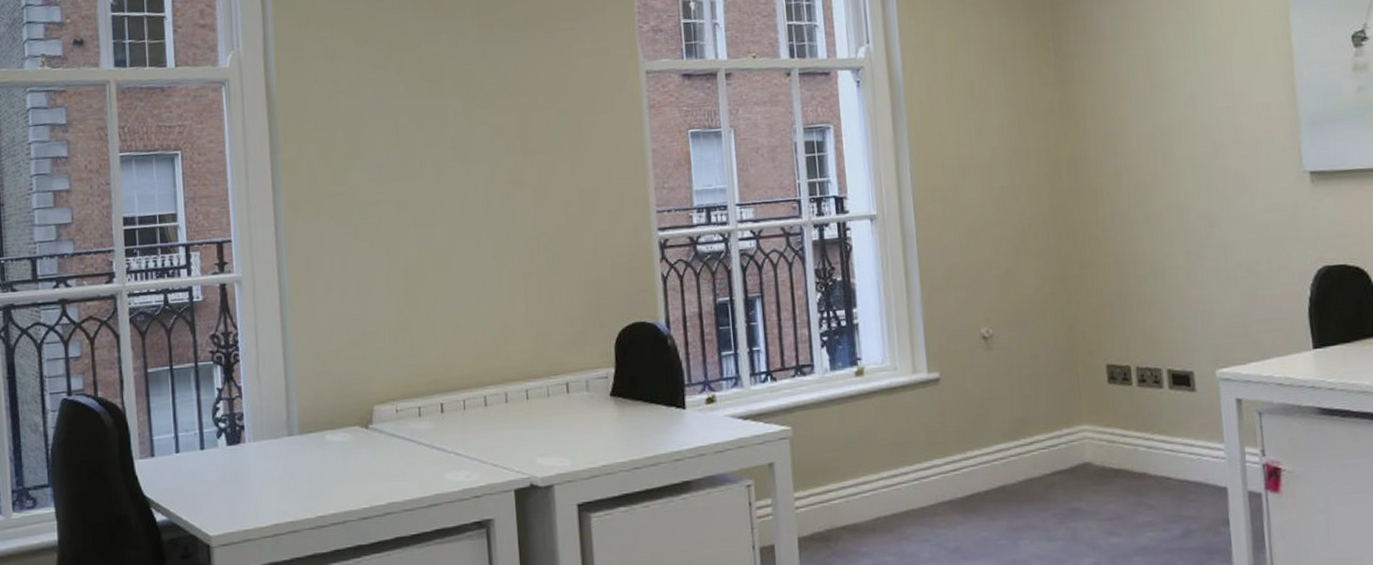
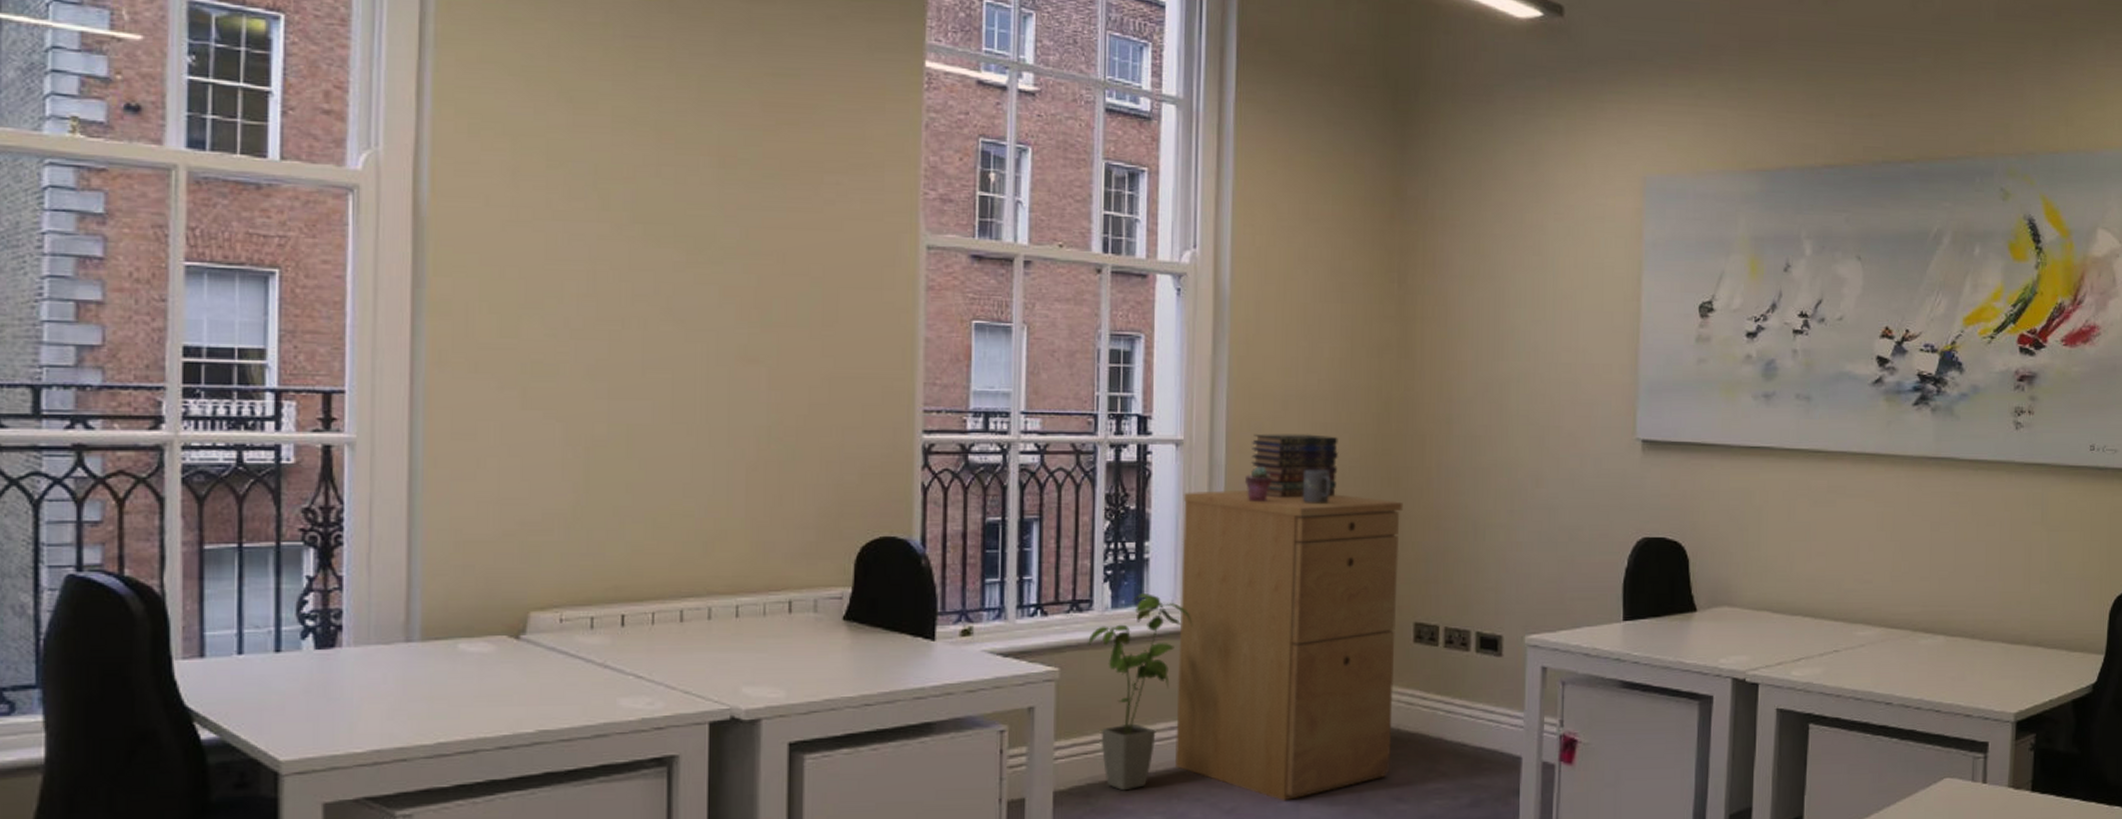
house plant: none [813,354,904,535] -> present [1088,592,1193,791]
filing cabinet: none [881,250,1100,539] -> present [1175,489,1403,801]
potted succulent: none [934,232,959,265] -> present [1244,466,1272,502]
book stack: none [937,198,1019,260] -> present [1250,433,1338,498]
mug: none [987,229,1014,262] -> present [1303,469,1331,503]

